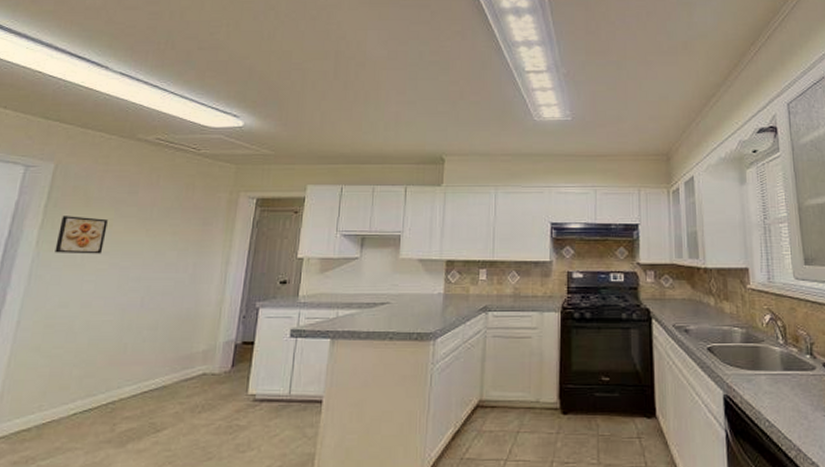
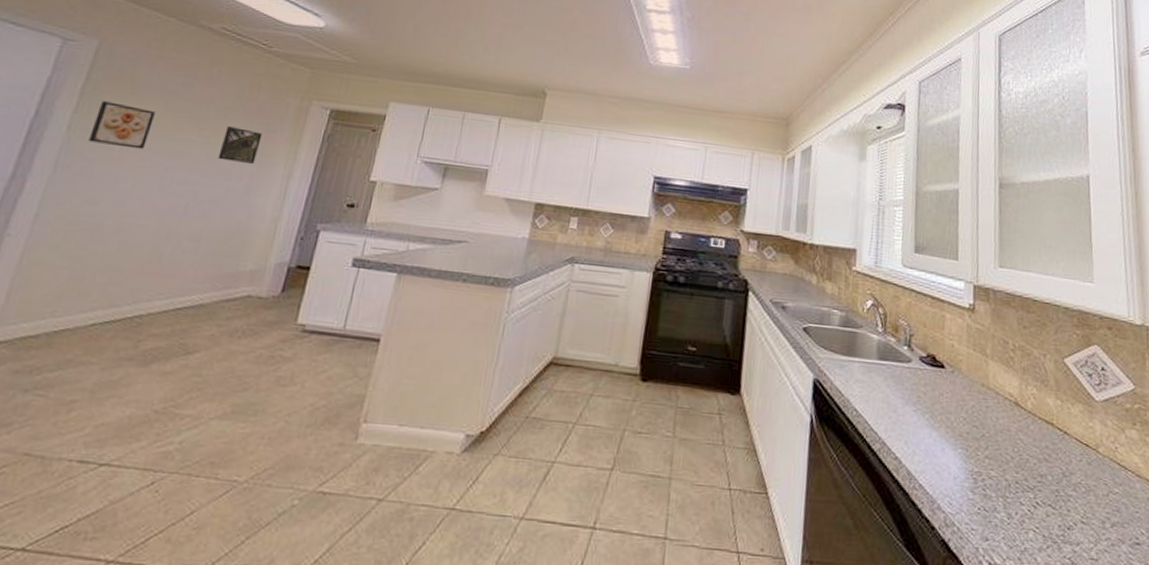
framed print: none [164,225,201,255] -> present [218,126,263,164]

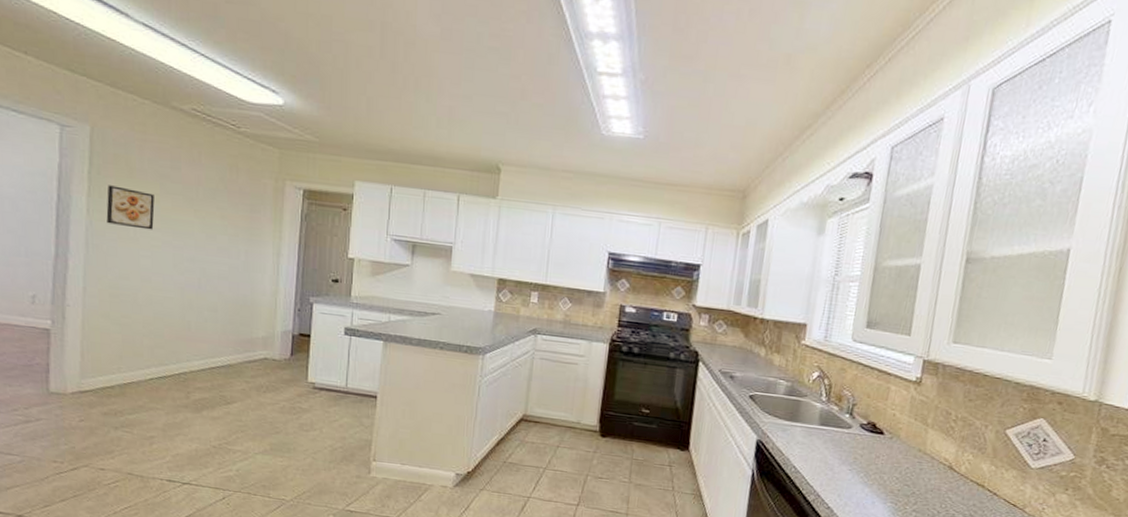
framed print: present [218,126,263,164] -> none [215,208,249,243]

